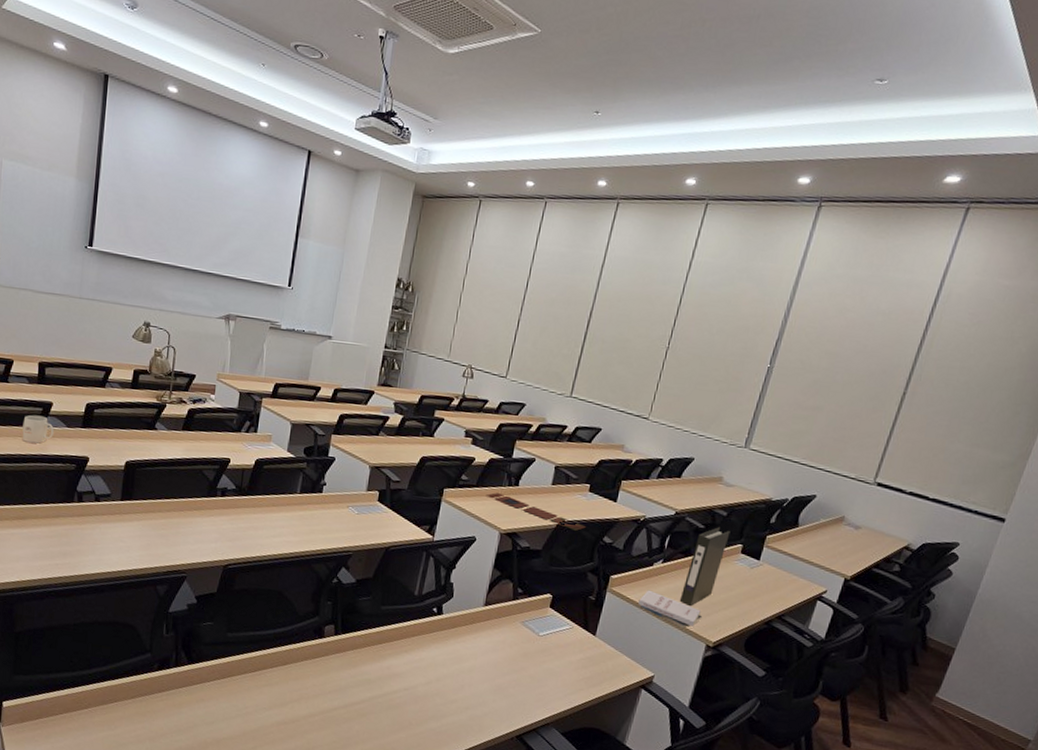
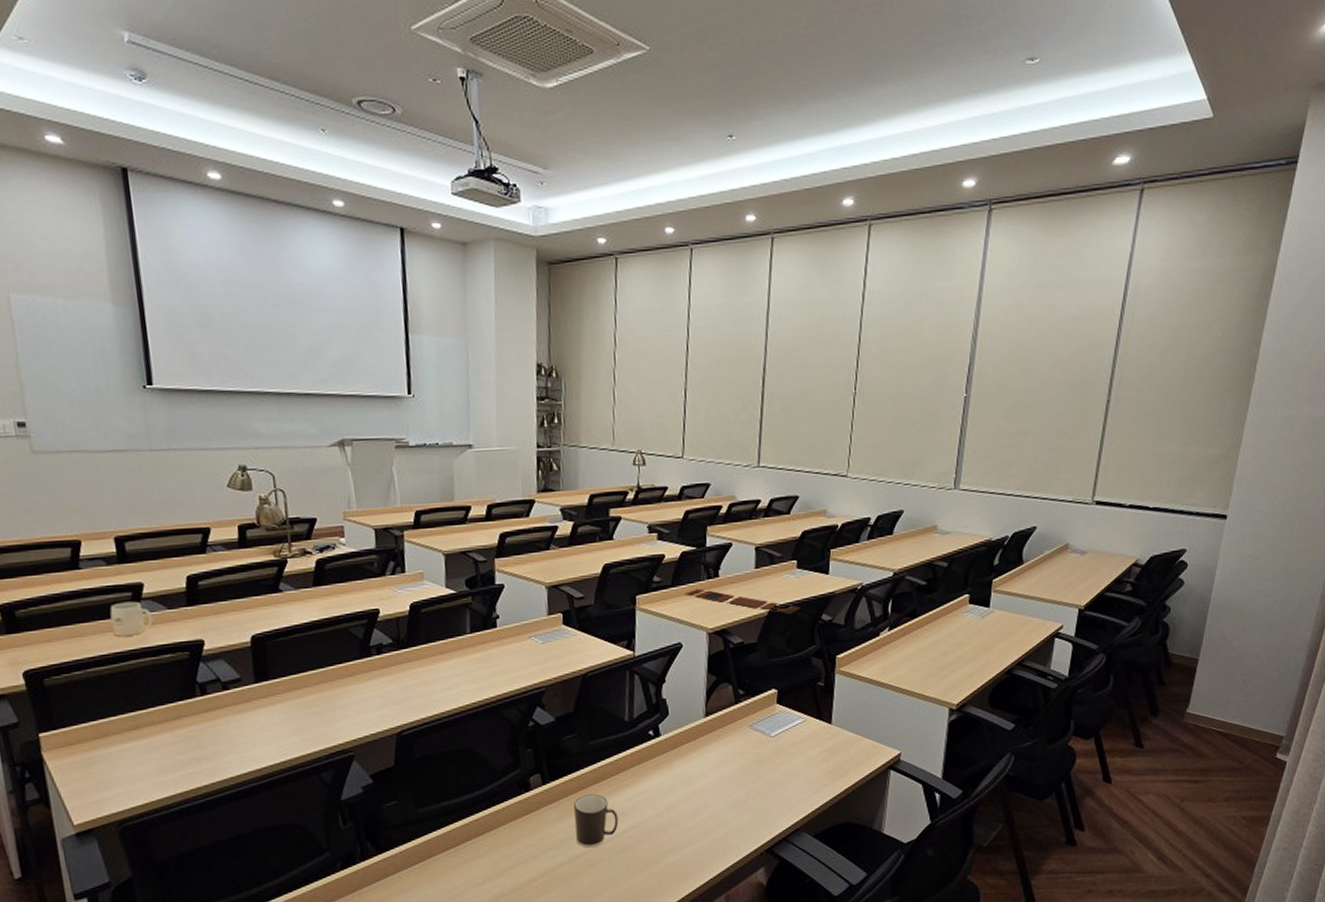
mug: none [353,651,393,700] -> present [573,794,619,848]
books: present [638,589,703,628] -> none [871,662,941,696]
binder: present [679,527,730,607] -> none [913,580,954,672]

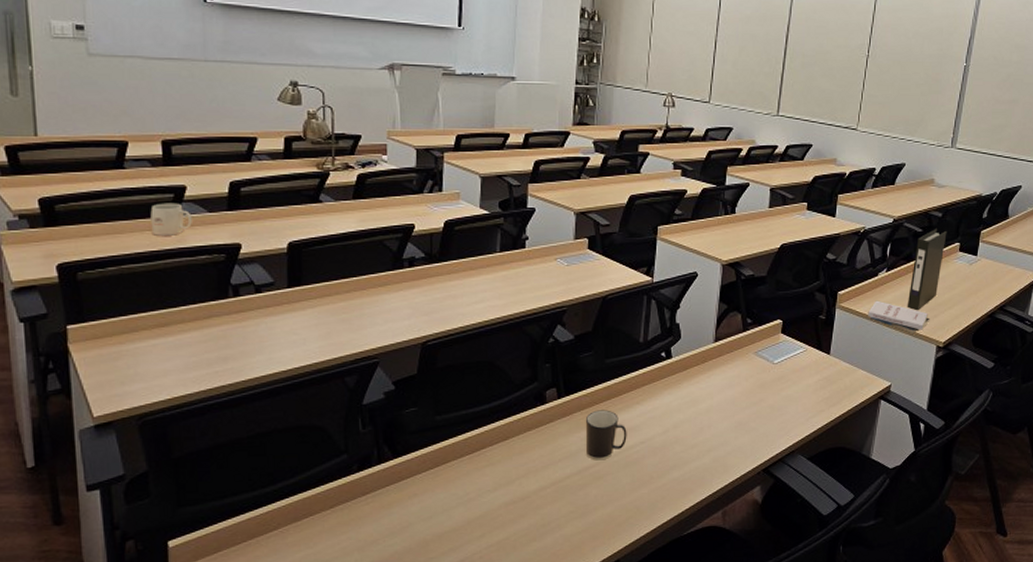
papers: present [684,589,800,615] -> none [702,223,808,253]
books: none [871,662,941,696] -> present [868,300,930,333]
binder: none [913,580,954,672] -> present [907,229,947,311]

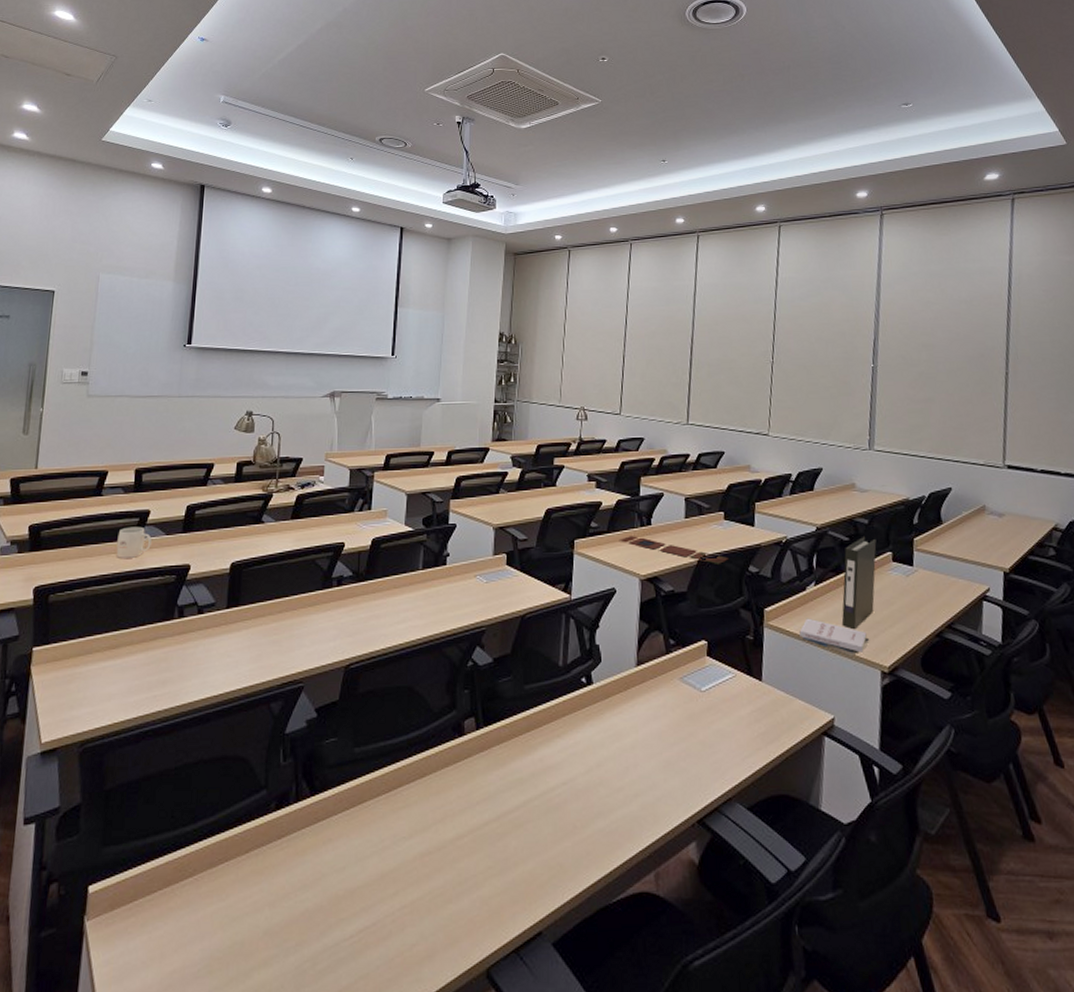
mug: present [585,410,627,461] -> none [504,743,548,804]
papers: none [702,223,808,253] -> present [619,536,728,566]

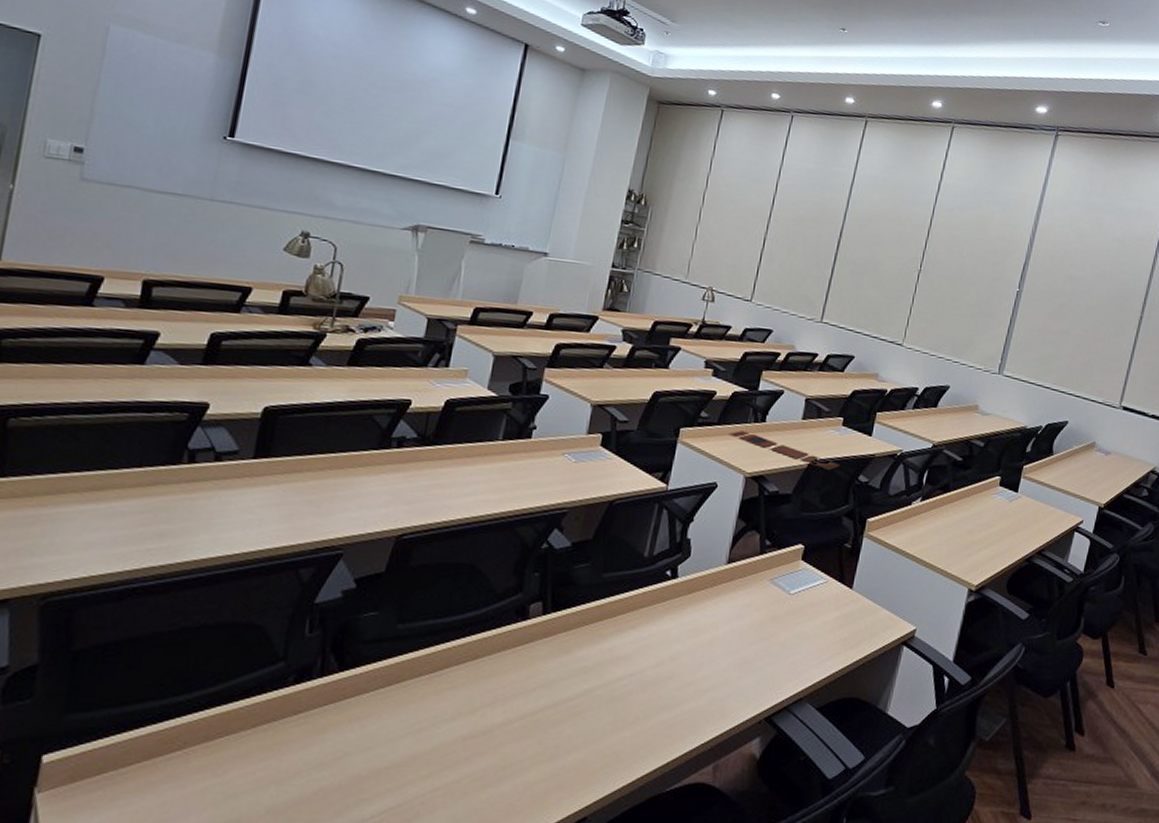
mug: present [116,526,152,558] -> none [107,349,159,387]
books: present [799,618,870,656] -> none [897,532,964,572]
binder: present [841,537,877,630] -> none [939,459,988,548]

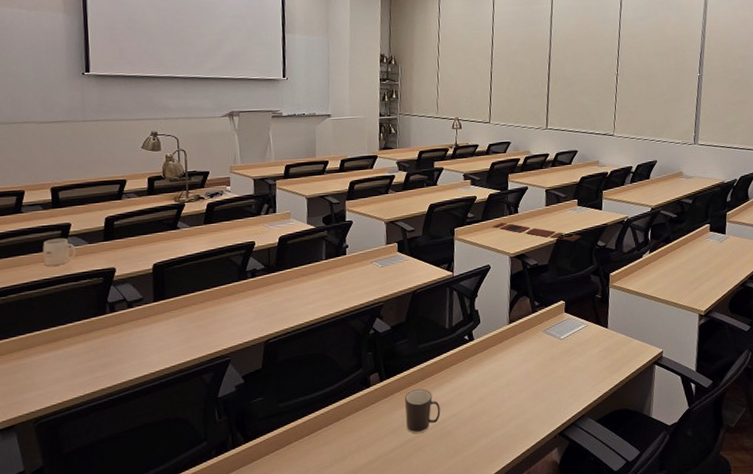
mug: none [107,349,159,387] -> present [42,238,76,266]
mug: none [565,632,617,693] -> present [404,389,441,434]

